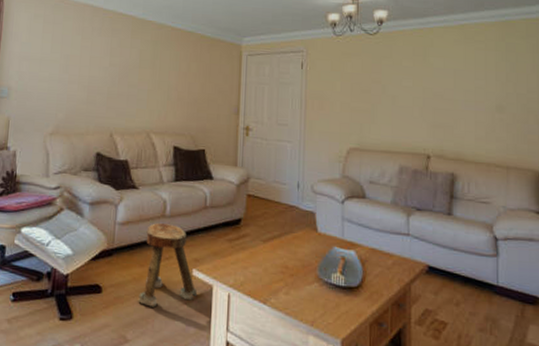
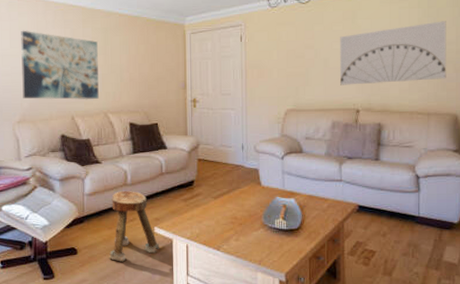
wall art: none [58,35,146,117] -> present [21,30,99,100]
wall art: none [409,66,527,130] -> present [340,21,446,85]

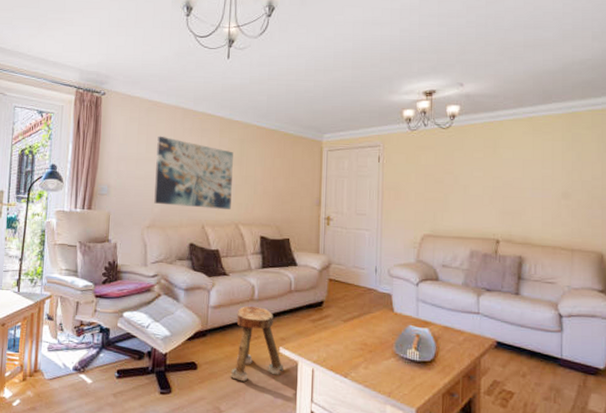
wall art: present [340,21,446,85] -> none [480,155,591,215]

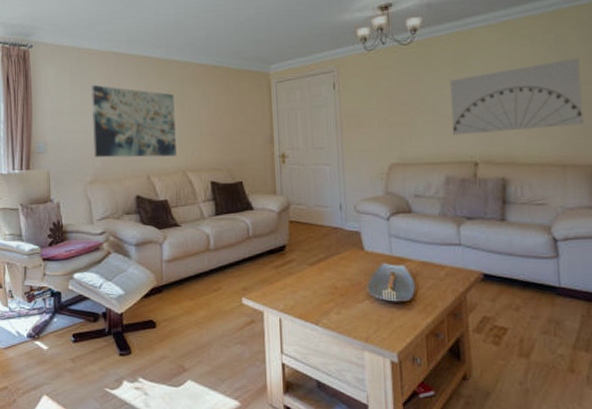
stool: present [229,306,284,382] -> none [191,257,249,337]
wall art: none [480,155,591,215] -> present [450,58,584,135]

